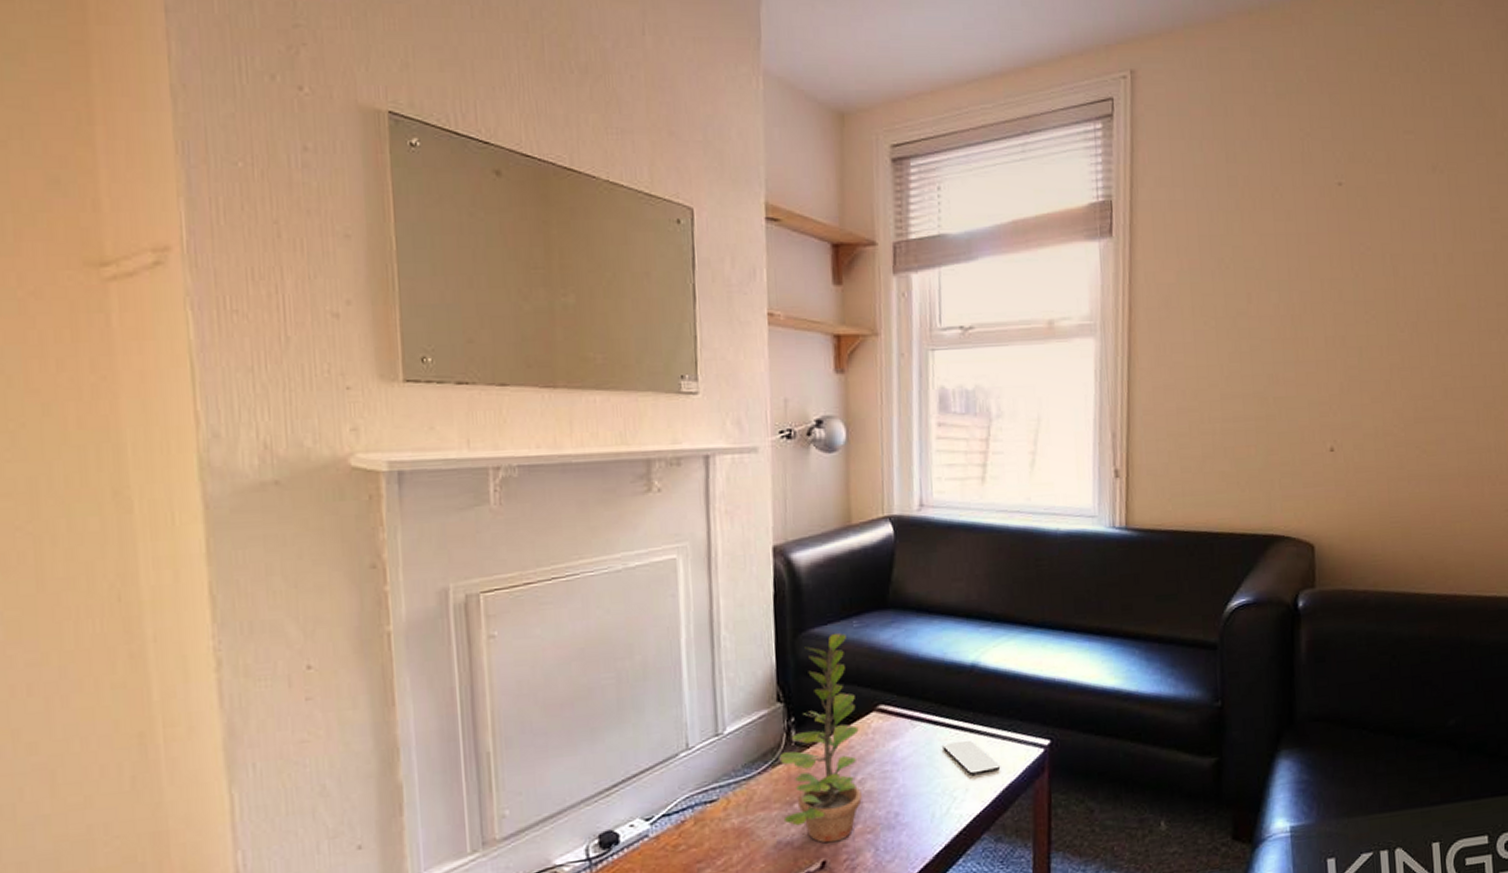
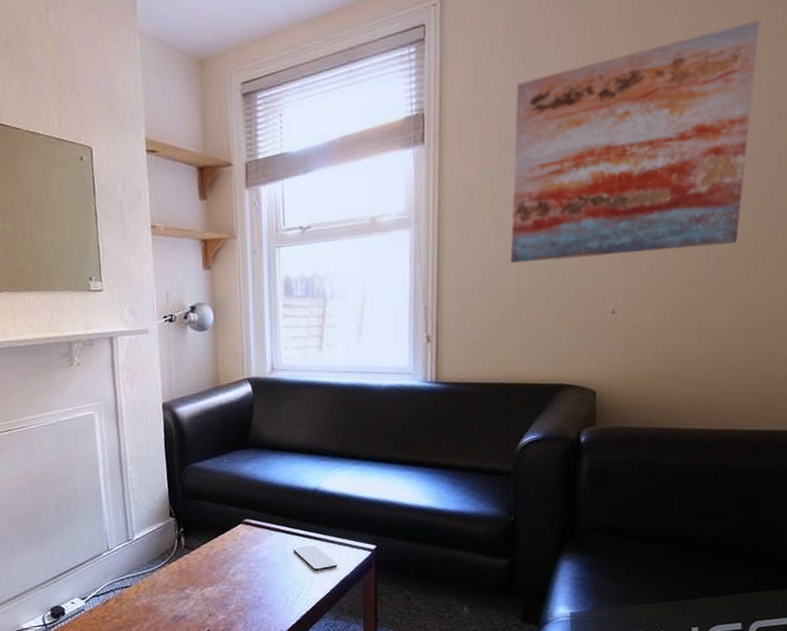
plant: present [779,633,862,844] -> none [173,466,234,618]
wall art: none [1213,130,1478,385] -> present [510,20,760,263]

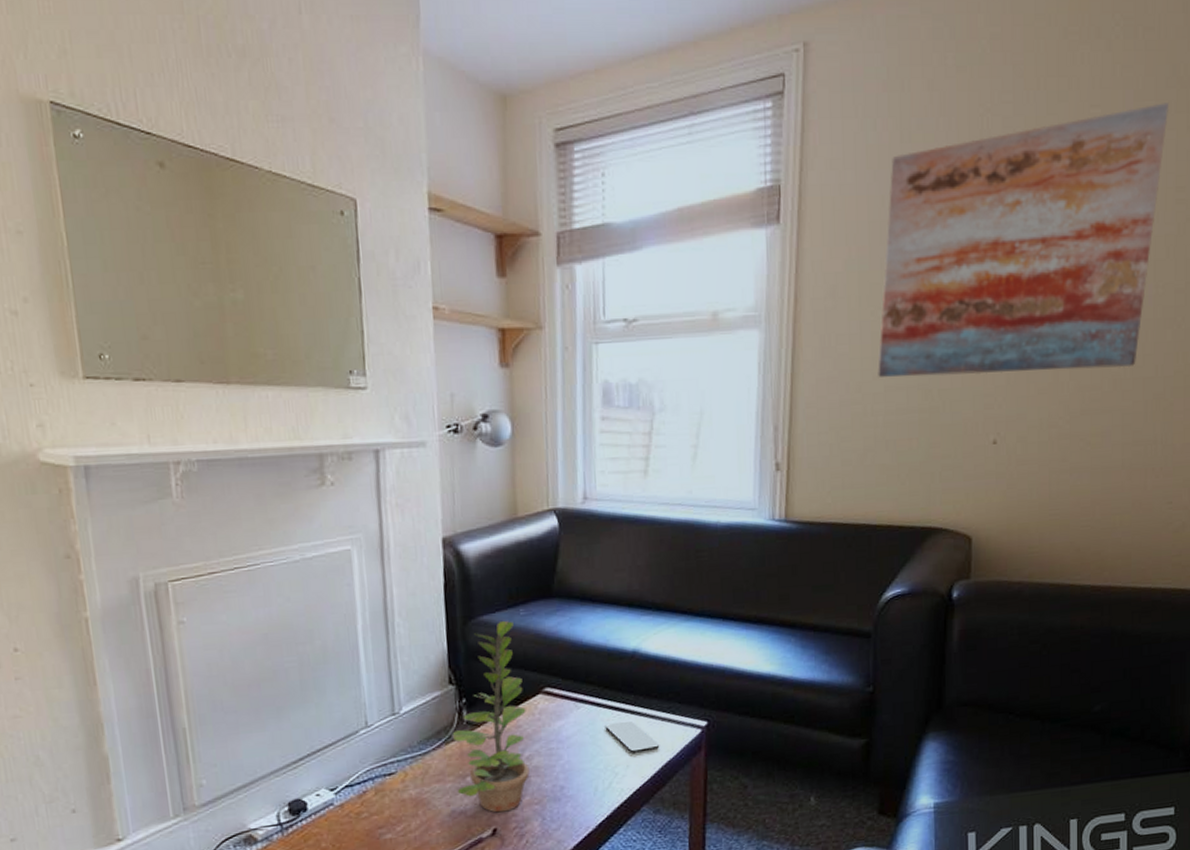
plant: none [173,466,234,618] -> present [452,620,530,813]

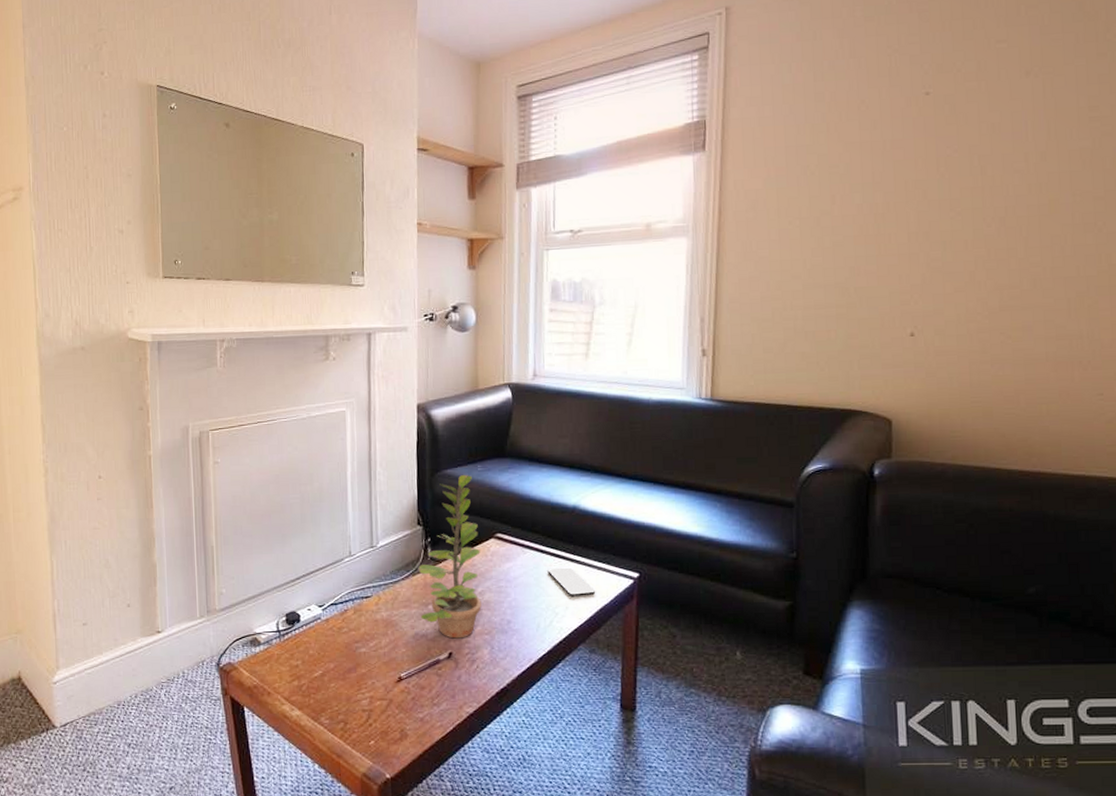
wall art: present [878,103,1170,377] -> none [796,34,1078,277]

